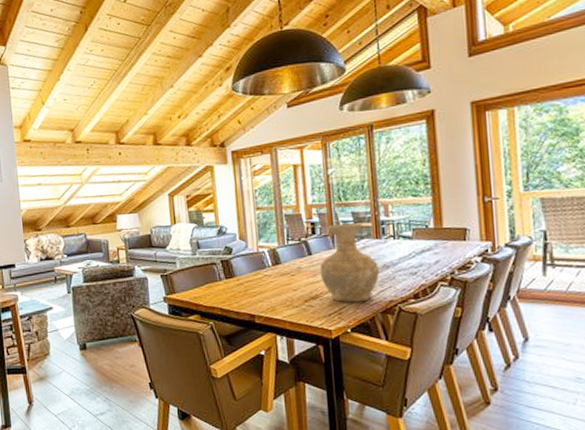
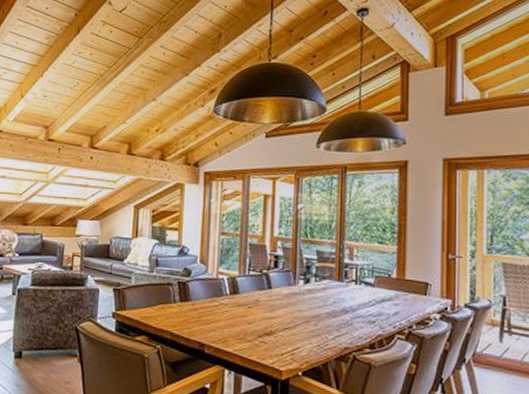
vase: present [319,223,379,303] -> none [277,261,337,345]

